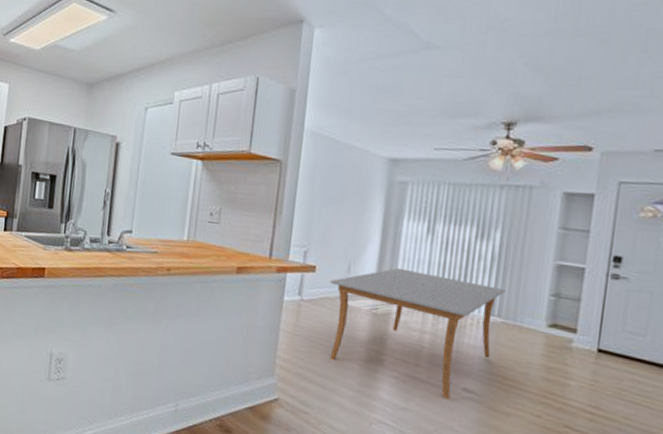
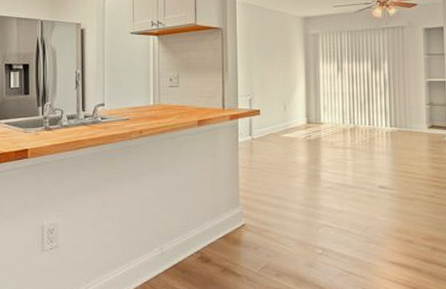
dining table: present [329,267,506,400] -> none [272,101,397,197]

